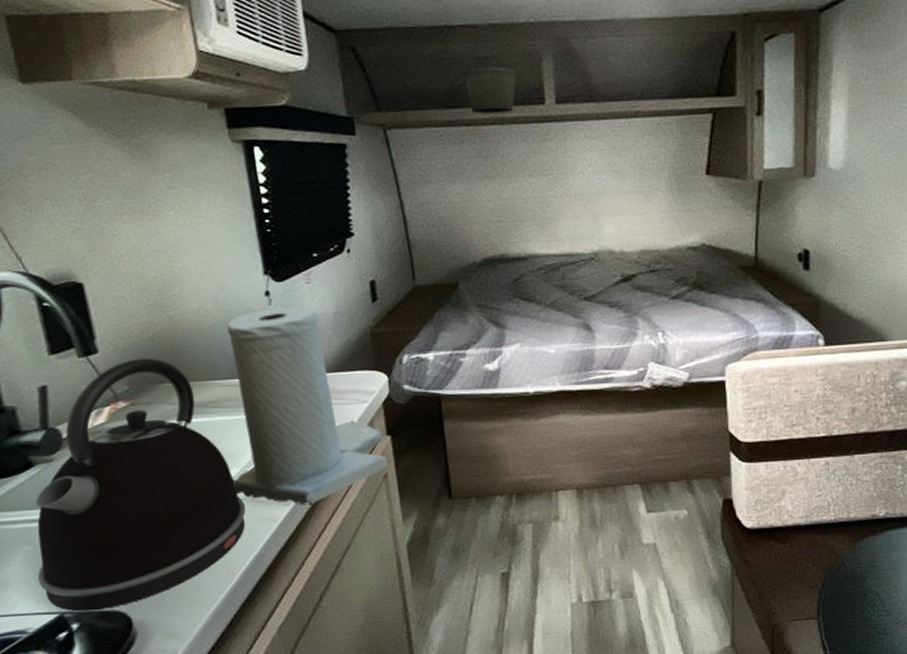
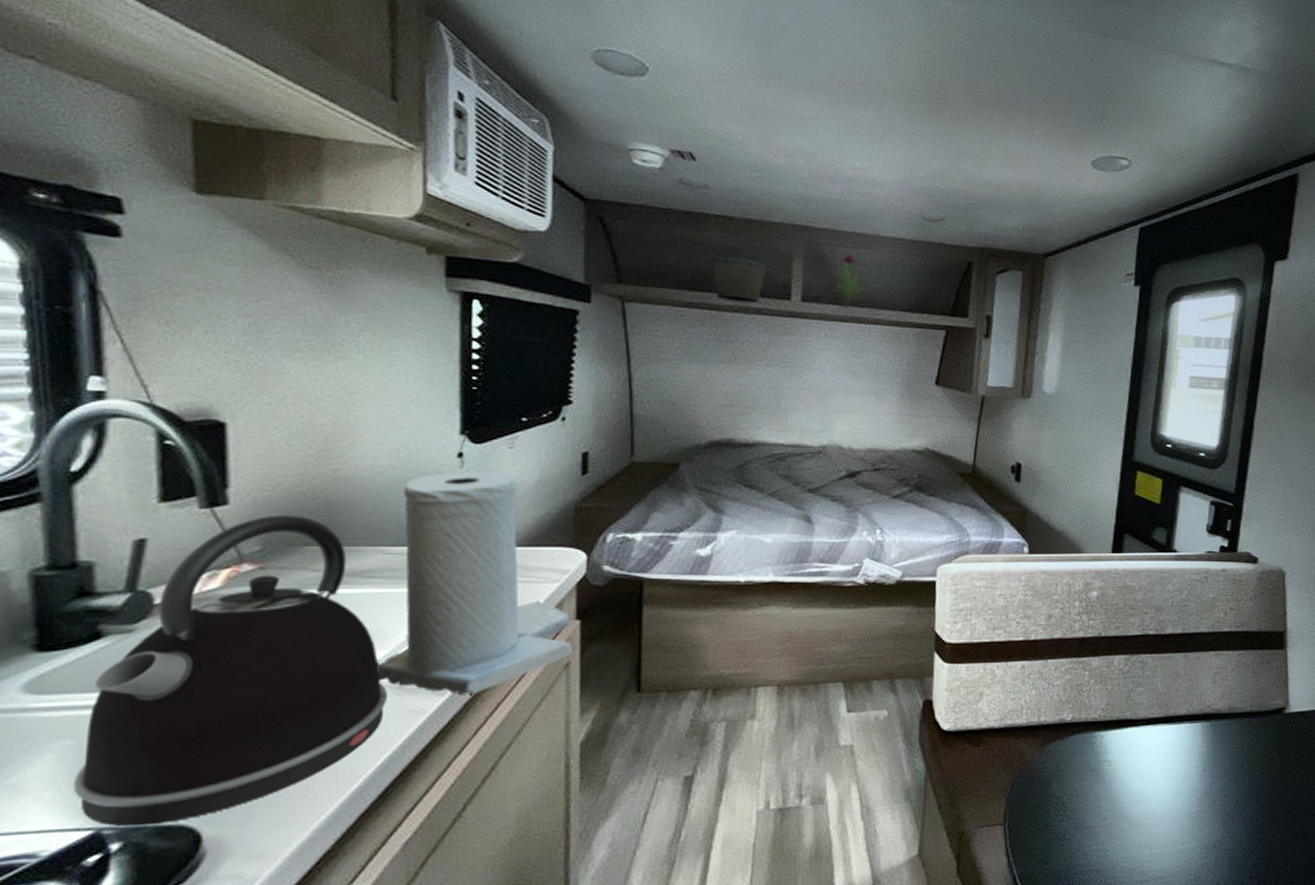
decorative plant: none [584,46,619,105] -> present [831,255,864,309]

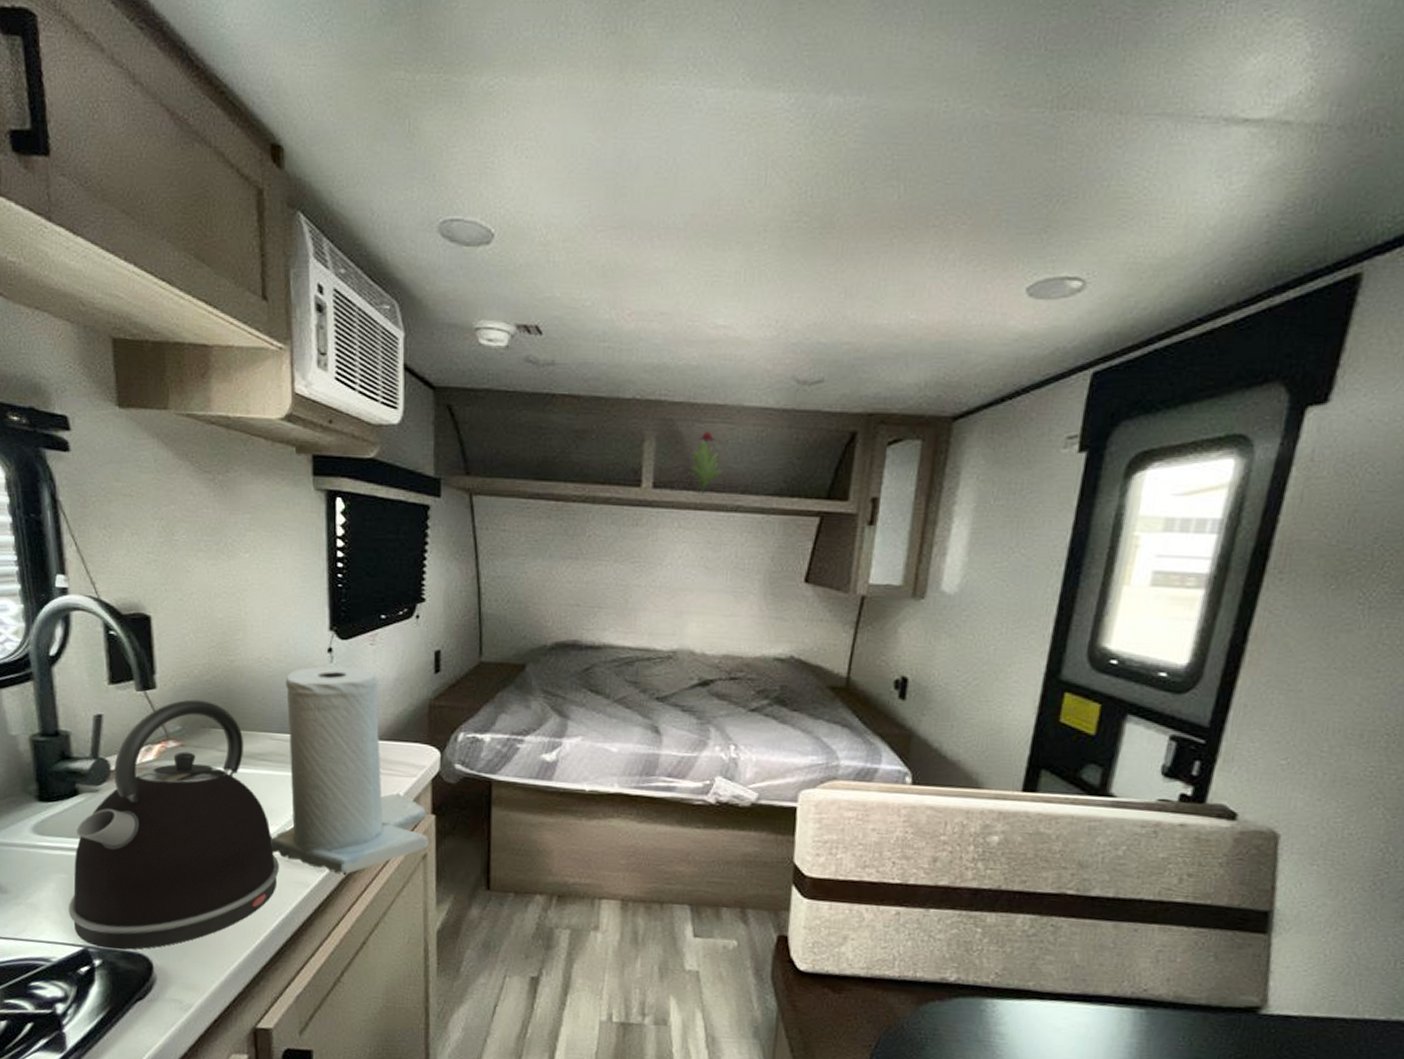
basket: present [712,256,766,304] -> none [558,441,615,492]

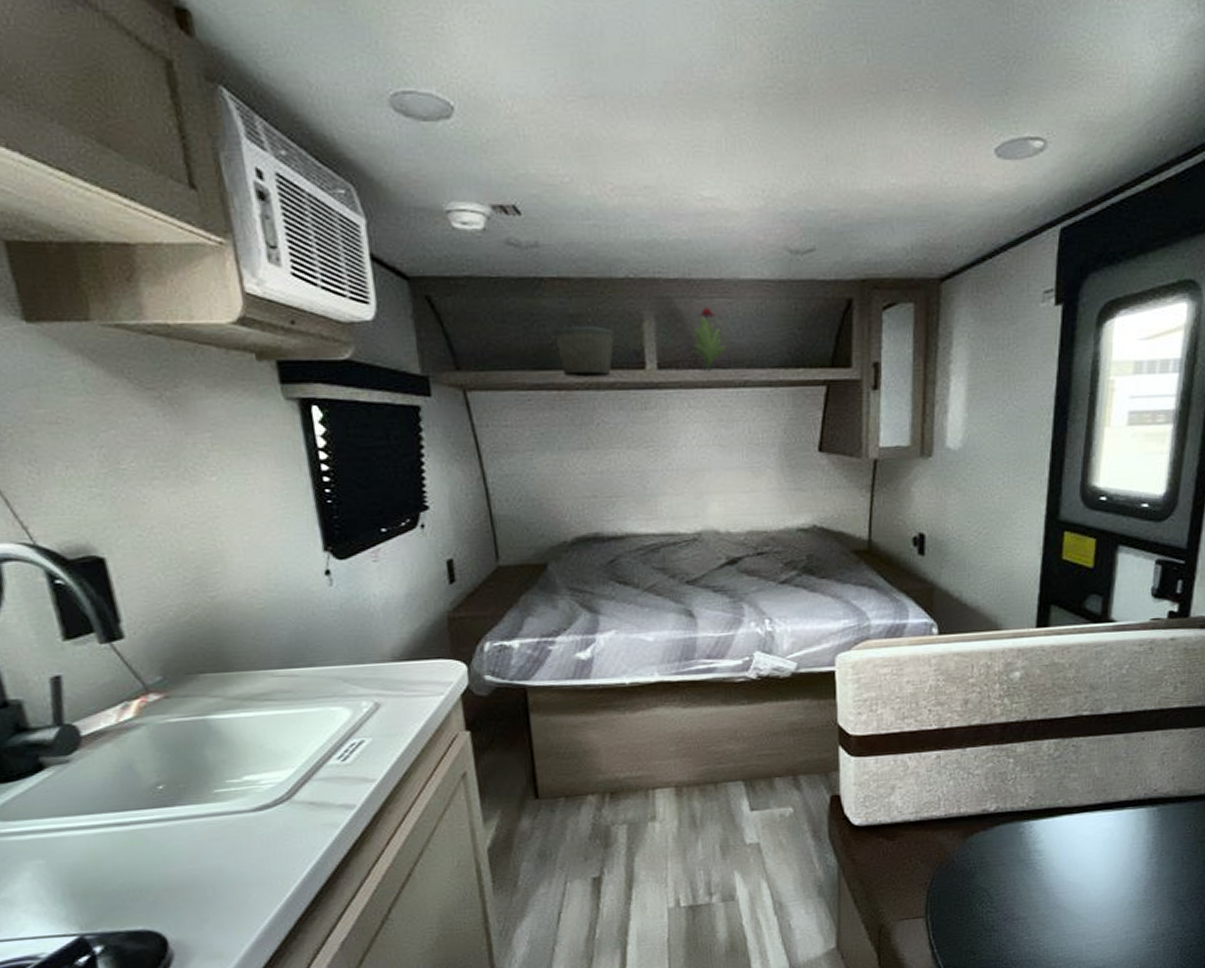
kettle: present [68,699,279,950] -> none [48,644,302,932]
paper towel: present [270,665,430,874] -> none [279,586,468,807]
basket: none [558,441,615,492] -> present [553,325,614,378]

